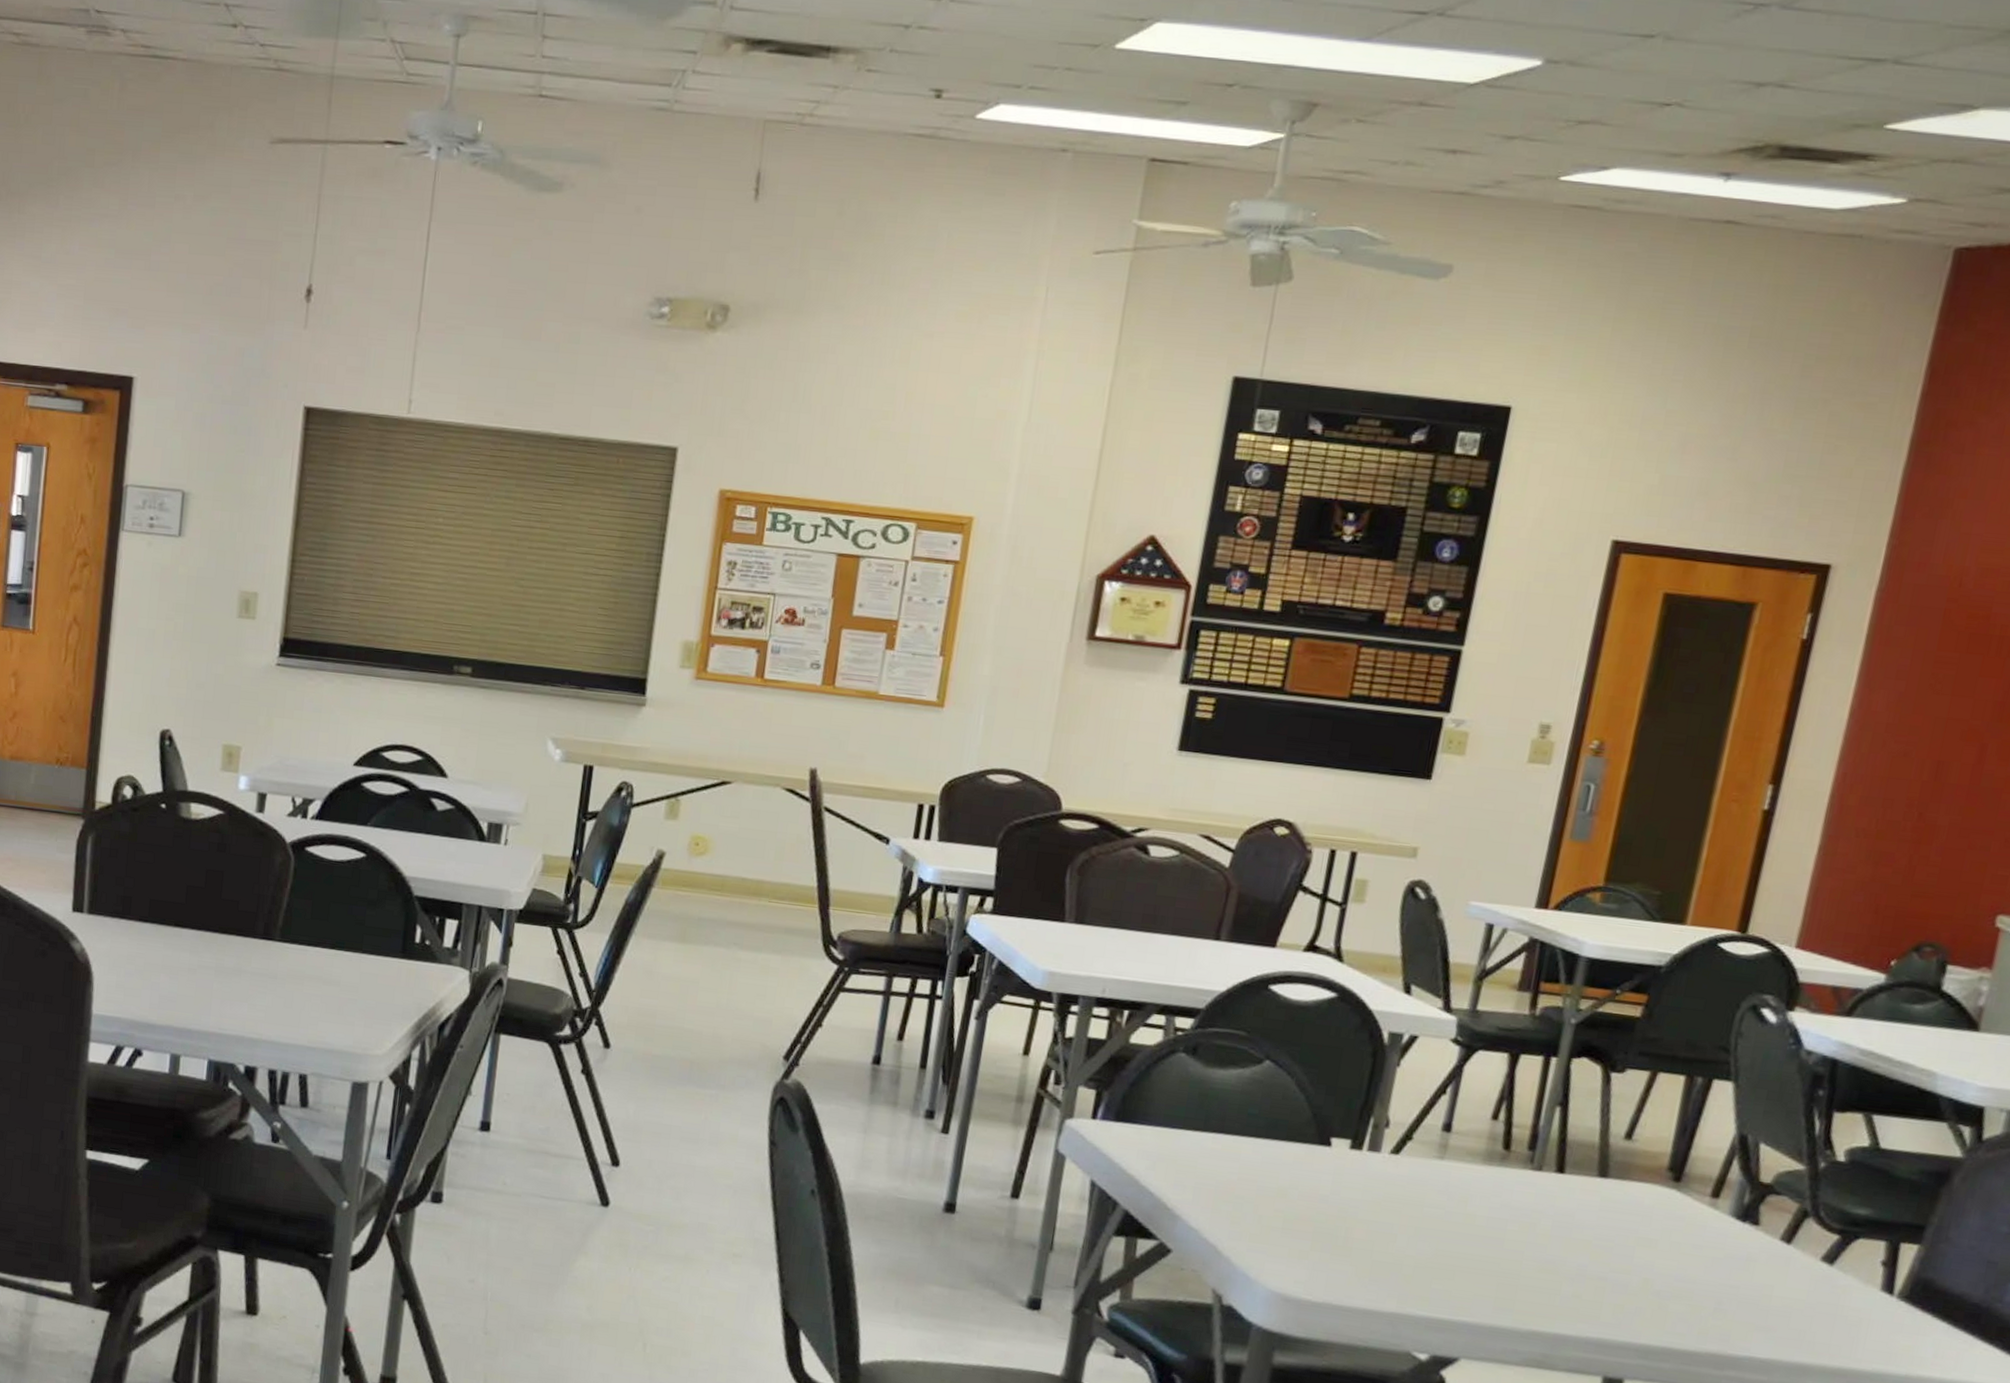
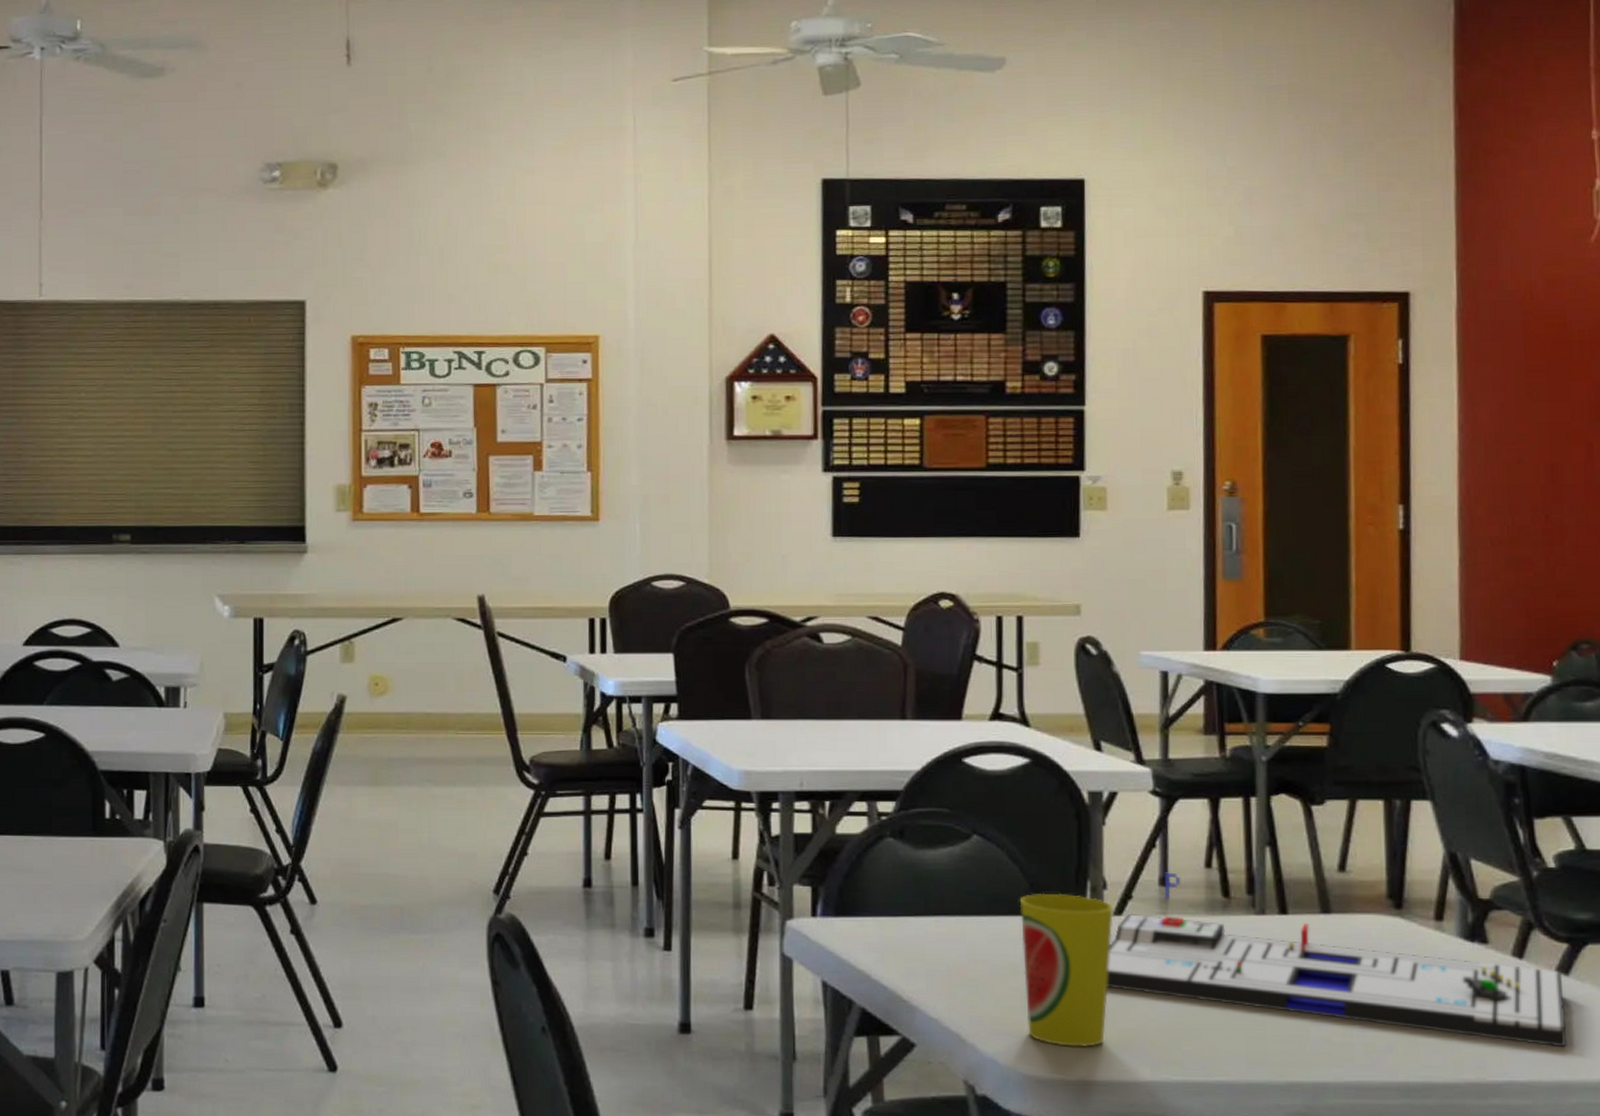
cup: none [1284,1123,1392,1274] -> present [1019,893,1114,1047]
board game: none [1369,1119,1827,1332] -> present [1106,872,1567,1048]

